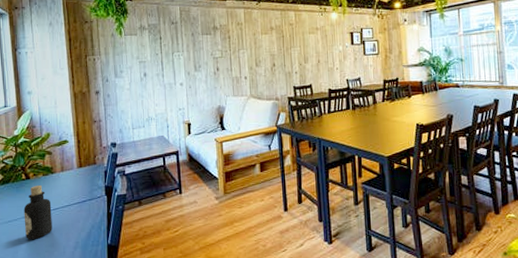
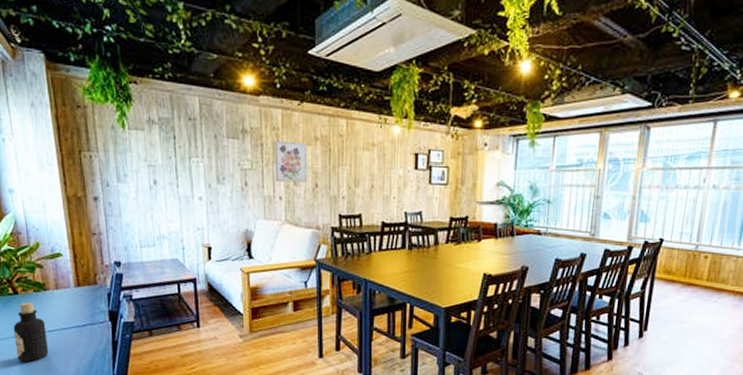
wall art: none [239,32,267,65] -> present [275,140,308,183]

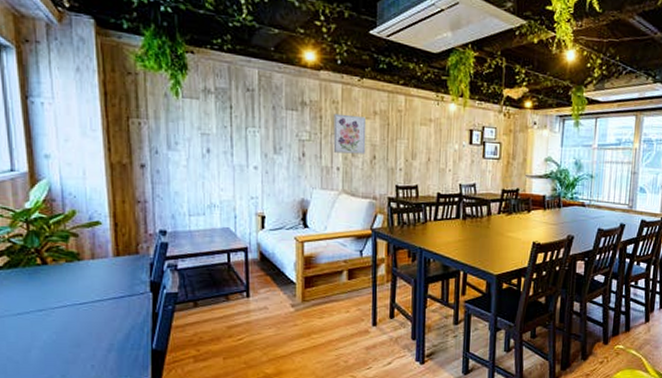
bottle: present [13,302,49,362] -> none [39,272,78,337]

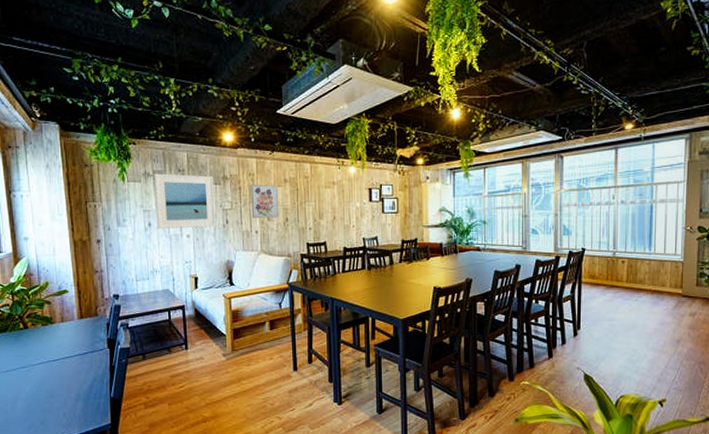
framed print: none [215,91,290,160] -> present [153,173,216,229]

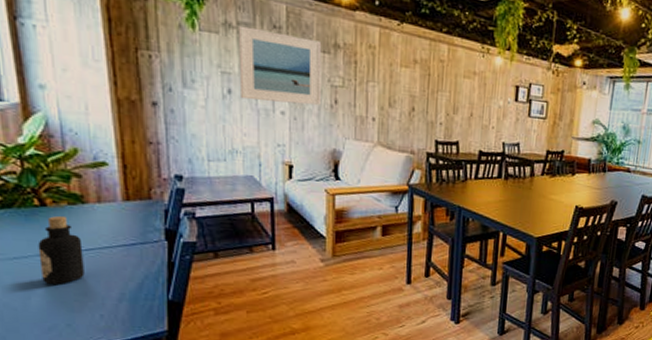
bottle: none [22,335,53,390] -> present [37,215,85,284]
wall art: present [251,184,279,218] -> none [368,59,406,106]

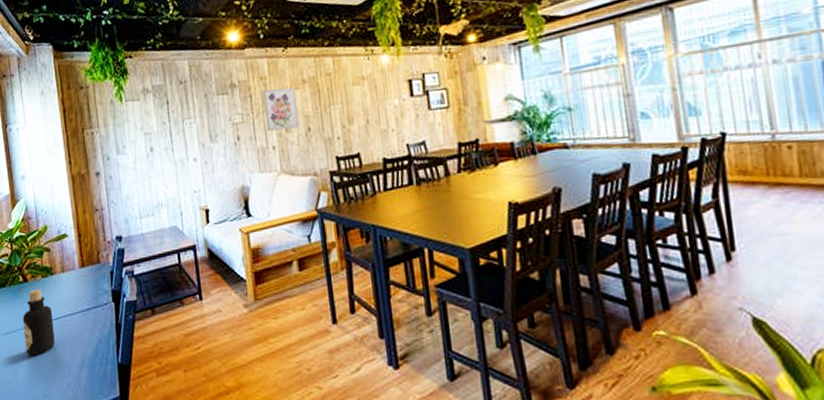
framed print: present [237,25,322,106] -> none [153,85,226,154]
wall art: none [368,59,406,106] -> present [263,88,300,131]

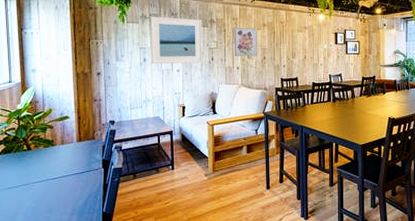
bottle: present [22,288,55,355] -> none [24,155,51,205]
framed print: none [153,85,226,154] -> present [150,16,202,64]

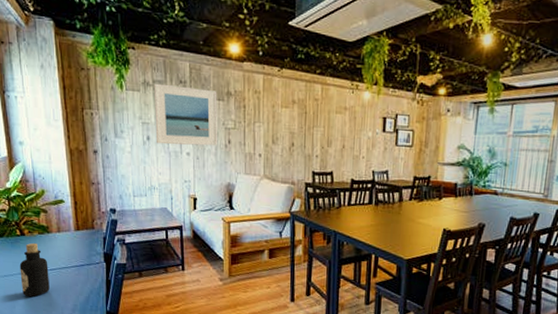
bottle: none [24,155,51,205] -> present [19,242,50,297]
wall art: present [234,27,258,56] -> none [255,103,286,142]

